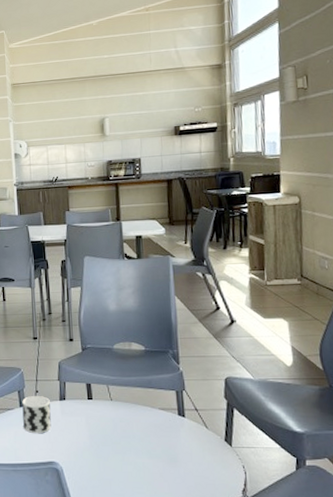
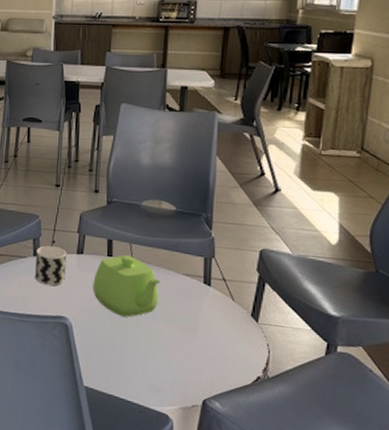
teapot: none [77,397,139,455] -> present [93,255,161,317]

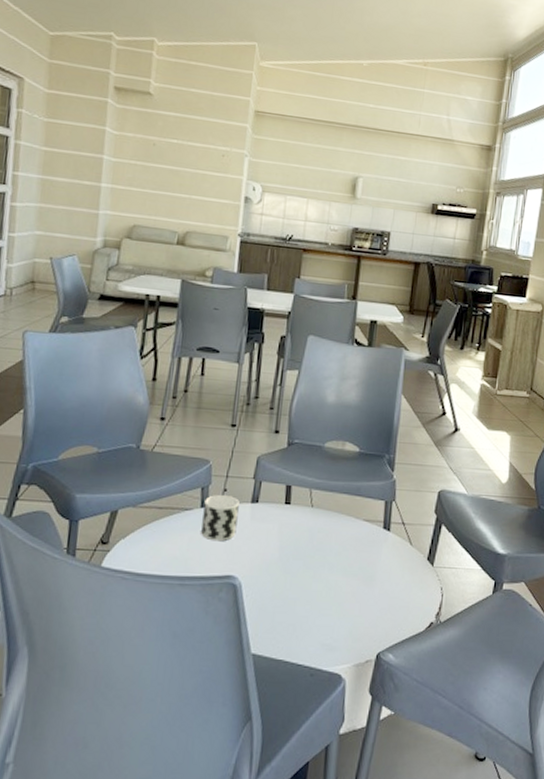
teapot: present [93,255,161,317] -> none [267,502,340,571]

